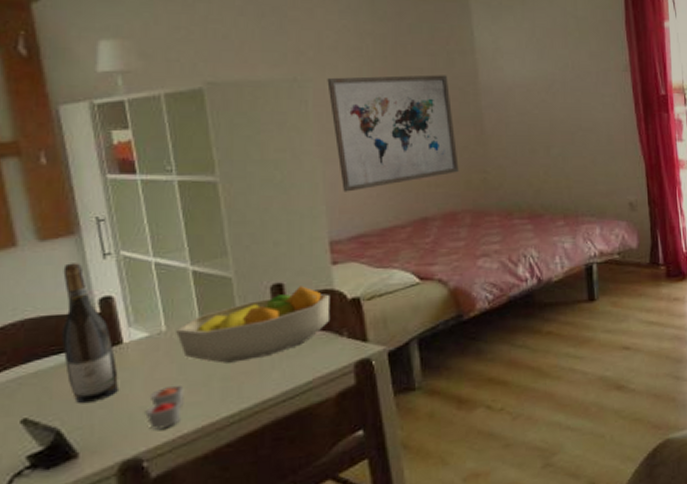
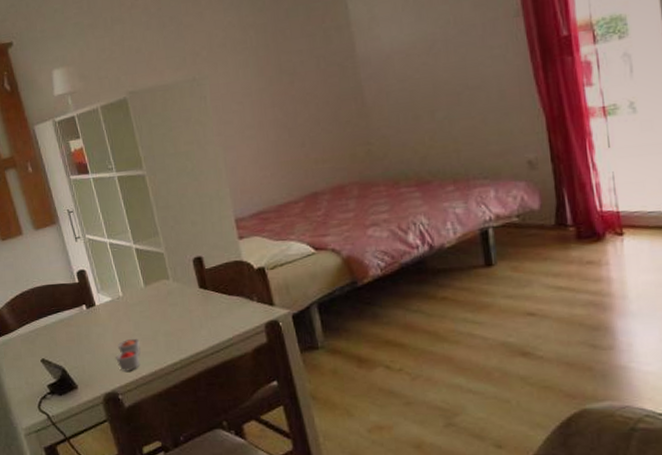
wine bottle: present [61,263,118,404] -> none [52,245,97,350]
fruit bowl: present [176,286,331,363] -> none [129,258,242,322]
wall art: present [327,75,459,192] -> none [220,53,343,175]

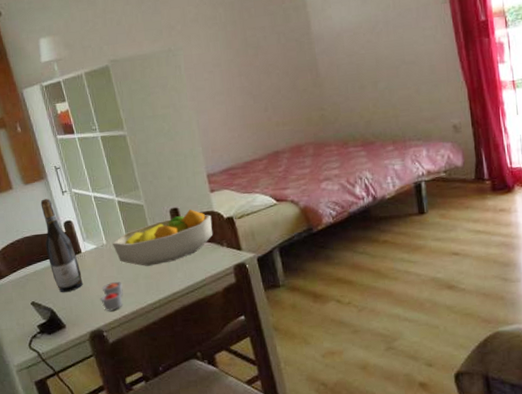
wine bottle: none [52,245,97,350] -> present [40,198,83,293]
fruit bowl: none [129,258,242,322] -> present [112,209,213,266]

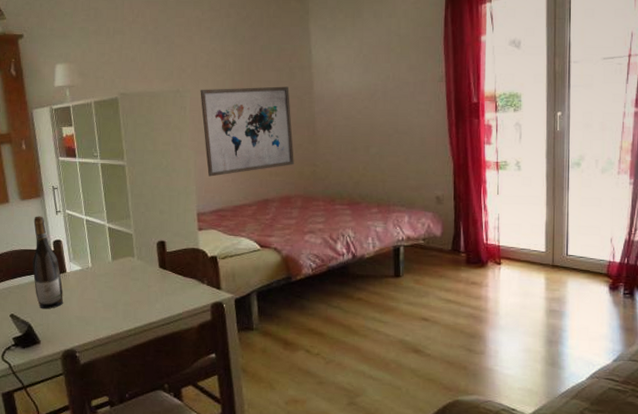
candle: present [100,281,123,311] -> none [78,304,101,333]
fruit bowl: present [112,209,213,266] -> none [97,244,197,294]
wall art: none [193,30,301,136] -> present [200,86,294,177]

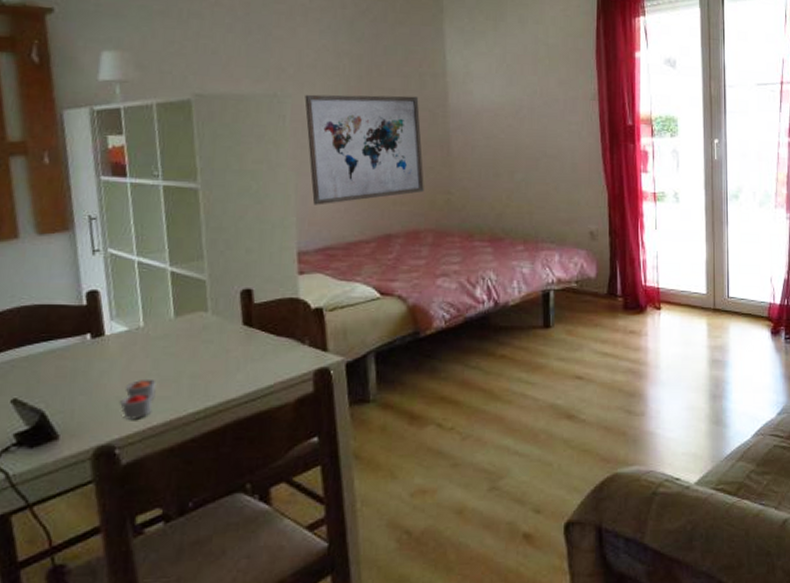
wine bottle: present [32,216,63,310] -> none [51,257,99,390]
candle: none [78,304,101,333] -> present [120,378,156,420]

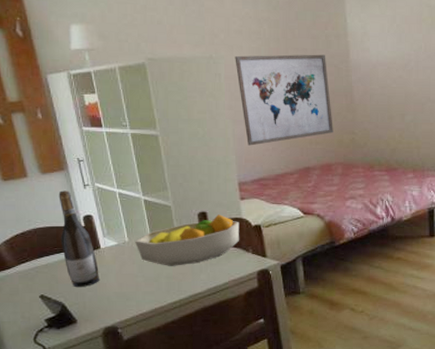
wine bottle: none [51,257,99,390] -> present [58,190,99,288]
candle: present [120,378,156,420] -> none [118,279,143,308]
fruit bowl: none [152,293,295,362] -> present [135,214,240,266]

